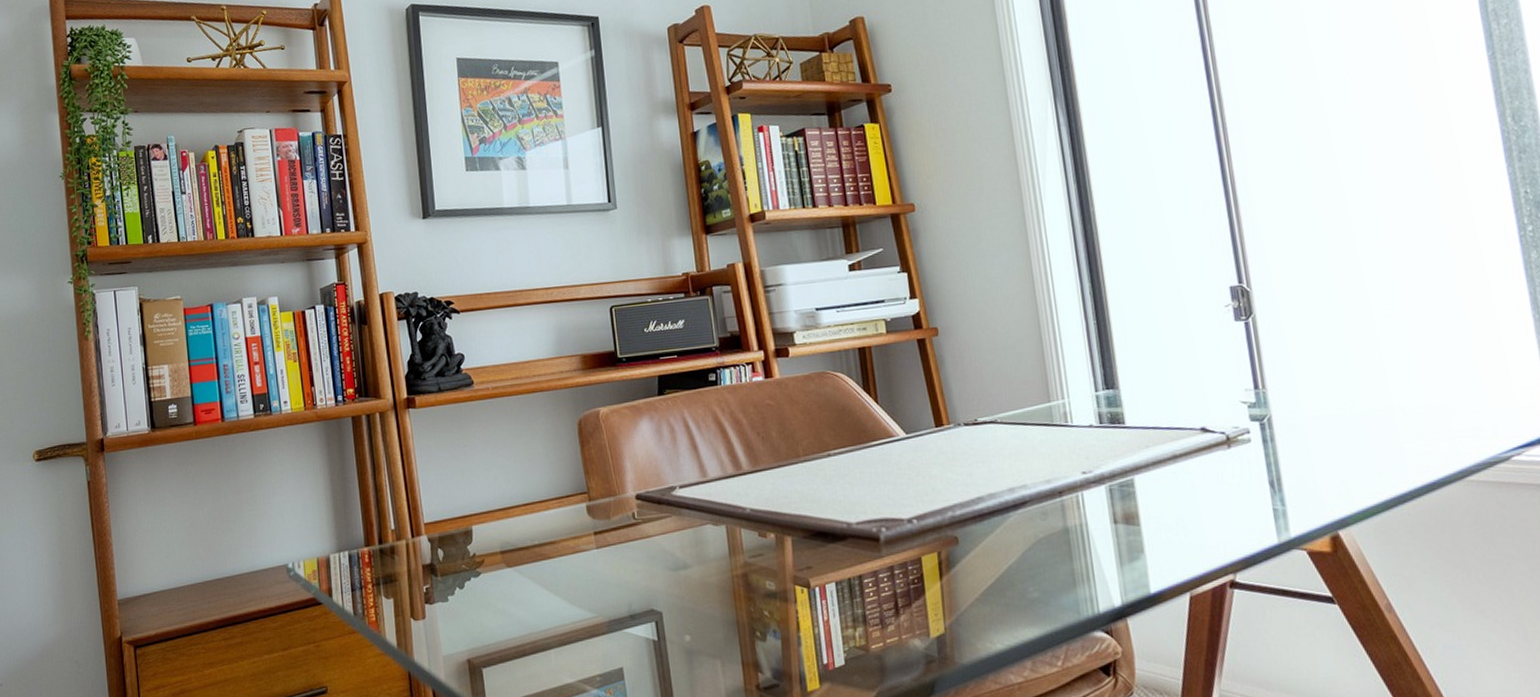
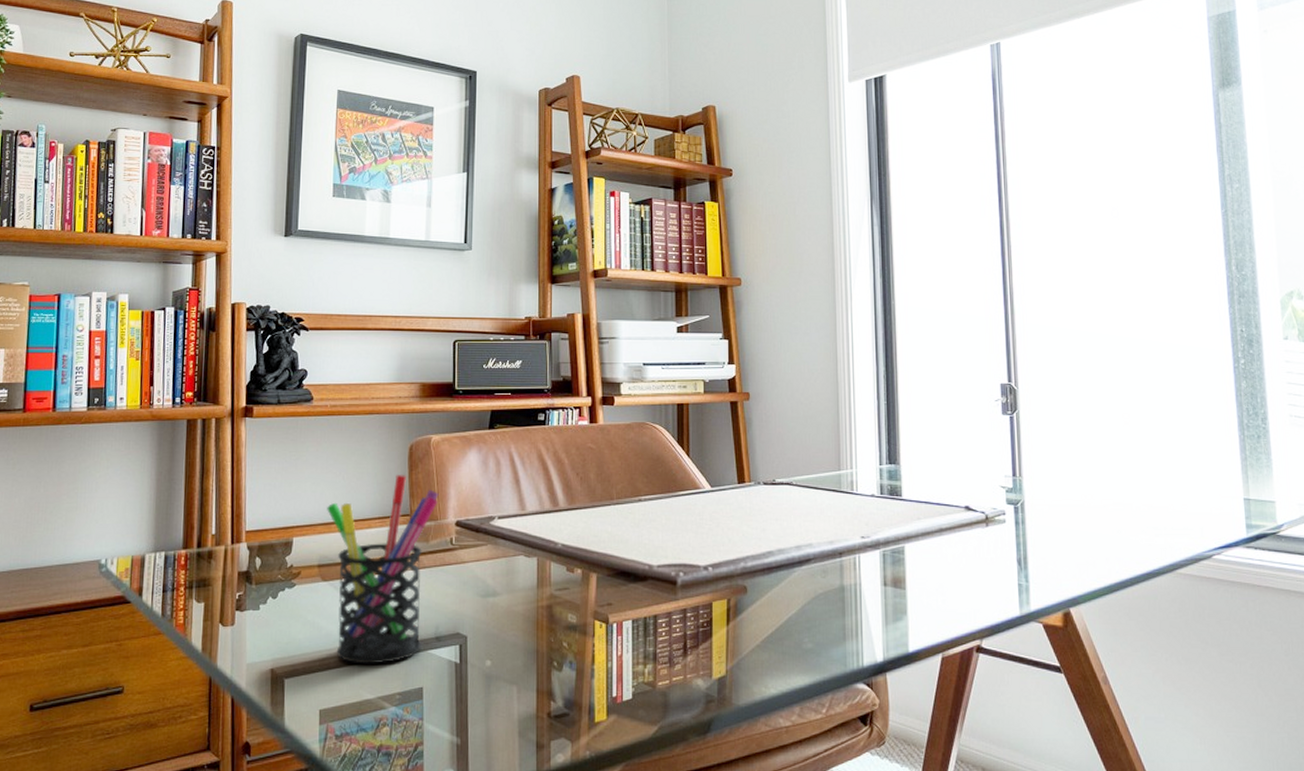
pen holder: none [502,451,617,649] -> present [327,474,439,664]

